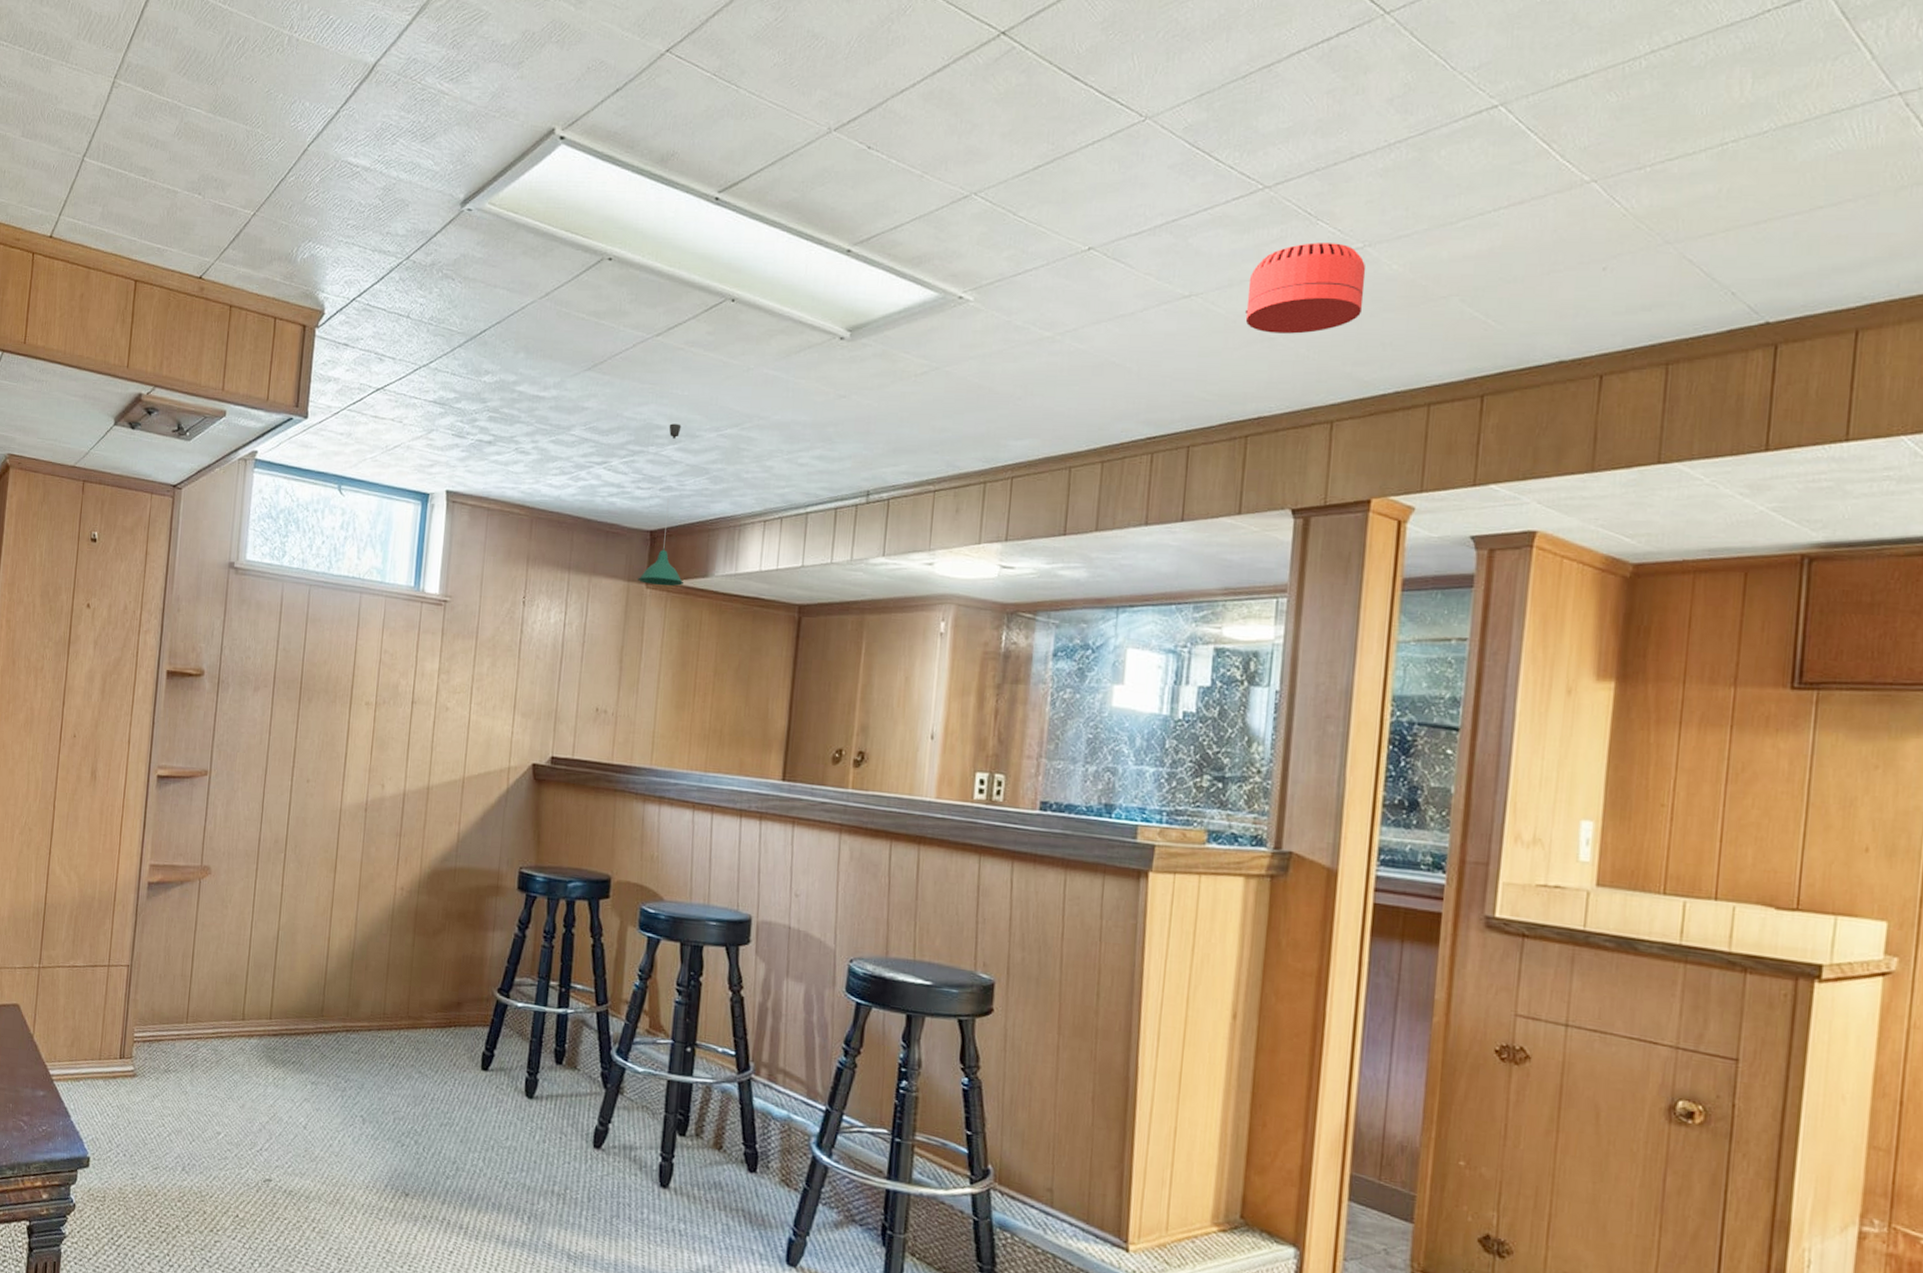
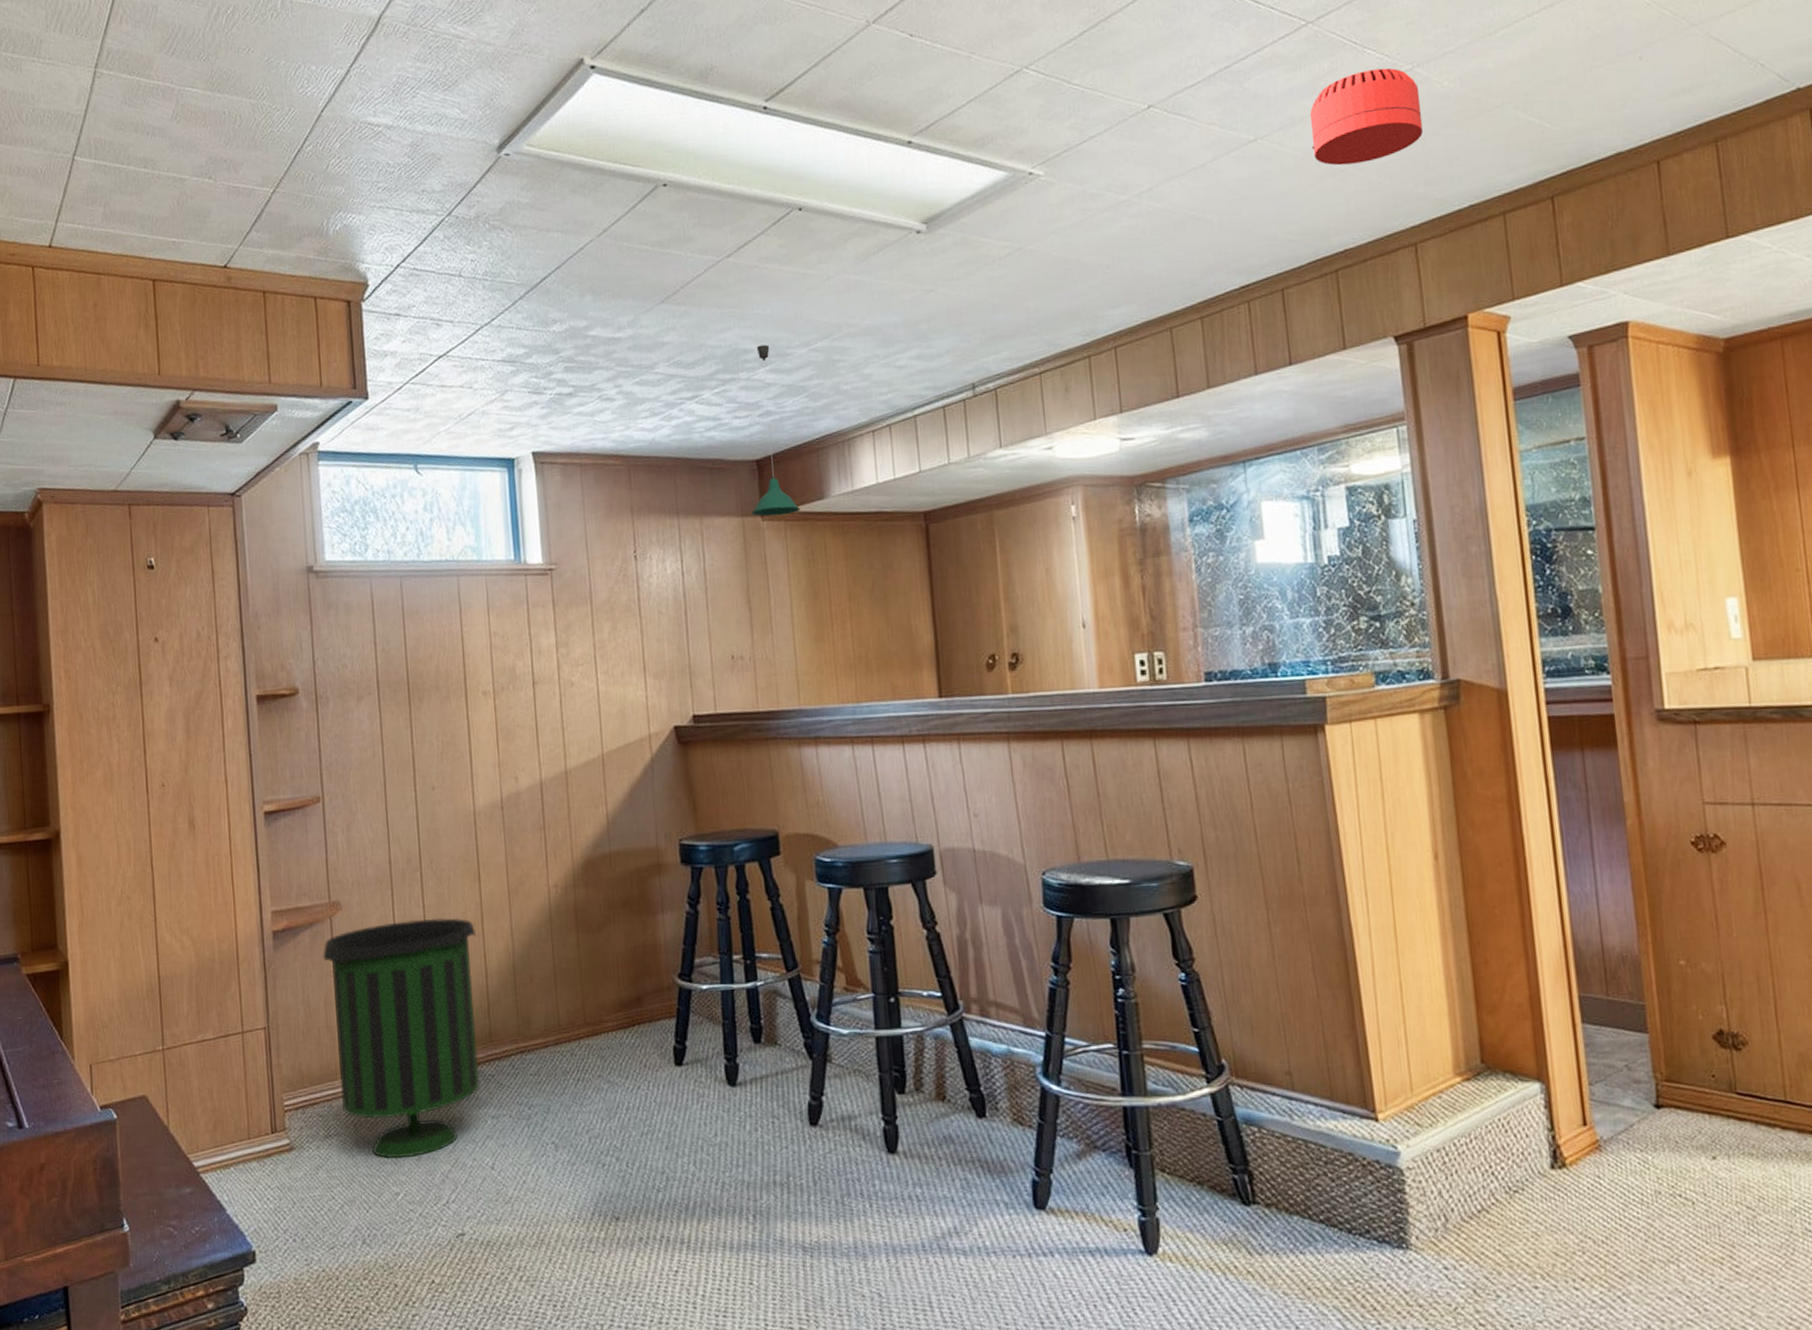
trash can: none [184,893,325,1104] -> present [323,917,480,1159]

